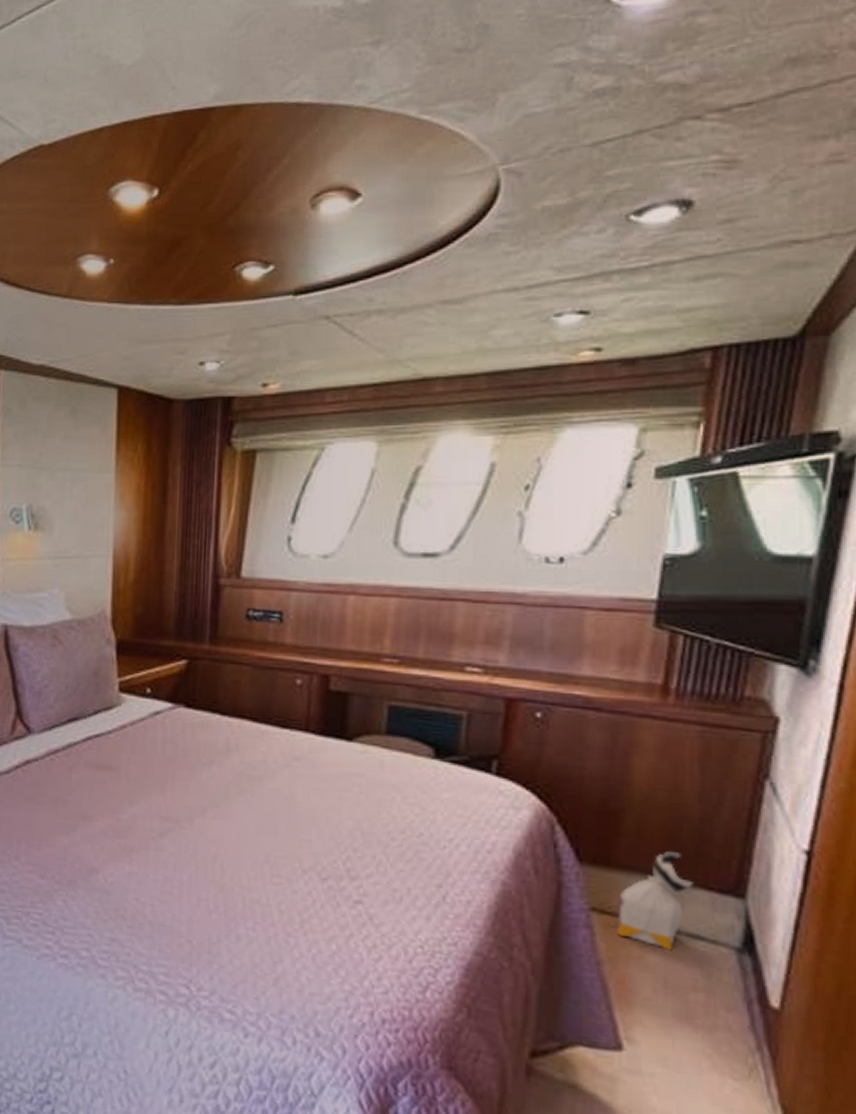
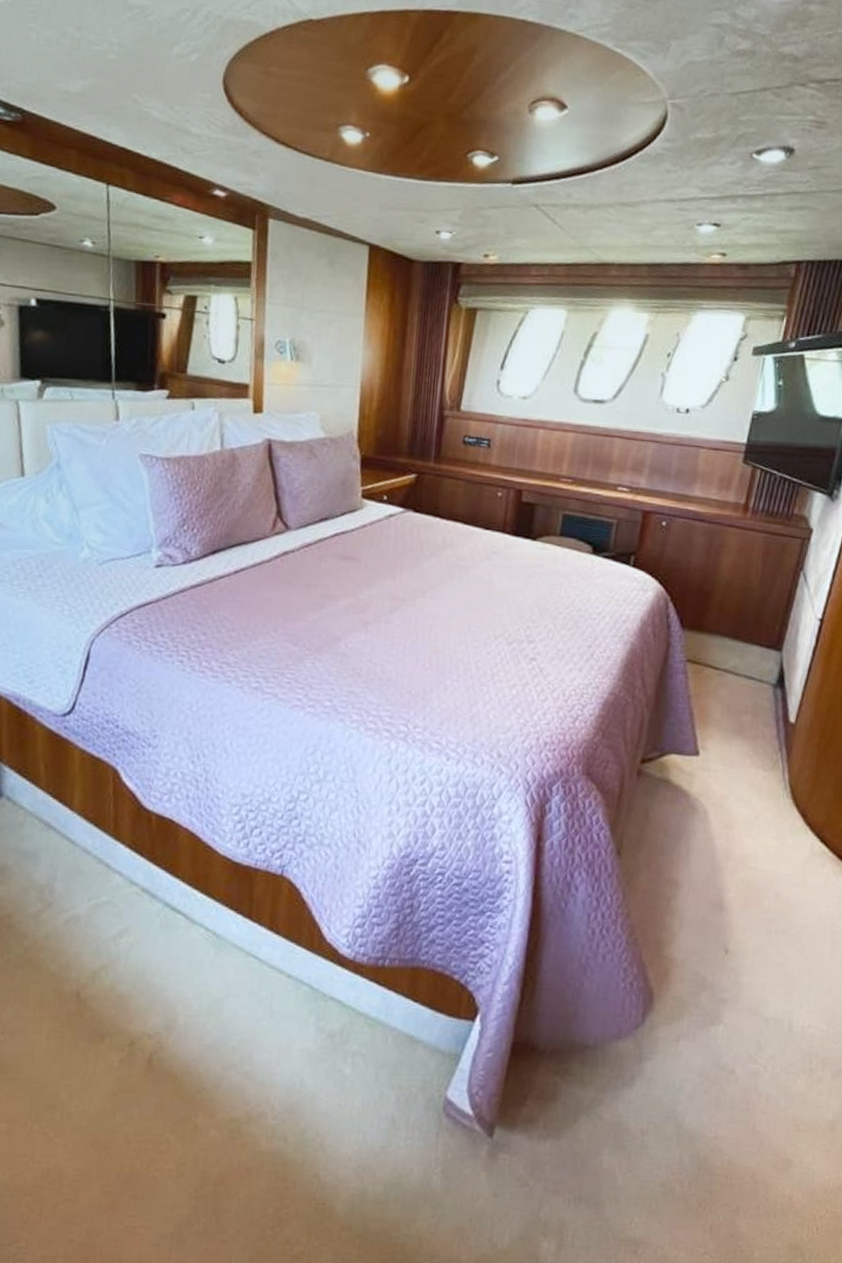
bag: present [617,851,694,951] -> none [702,620,752,688]

